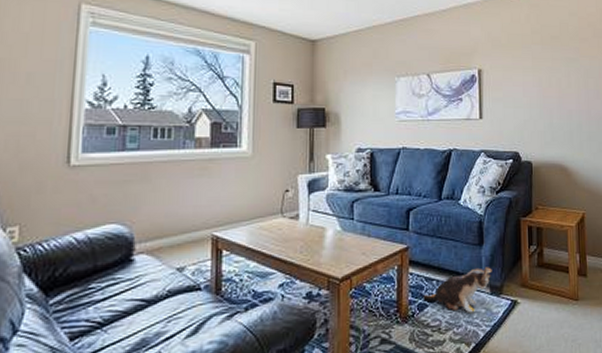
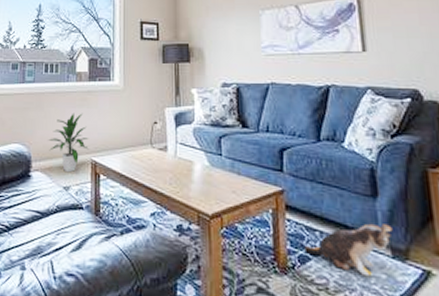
indoor plant: none [157,184,210,252] -> present [48,113,89,173]

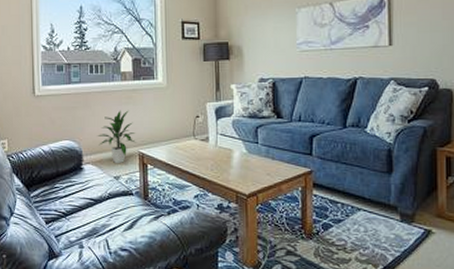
plush toy: present [304,223,393,277] -> none [327,195,403,238]

